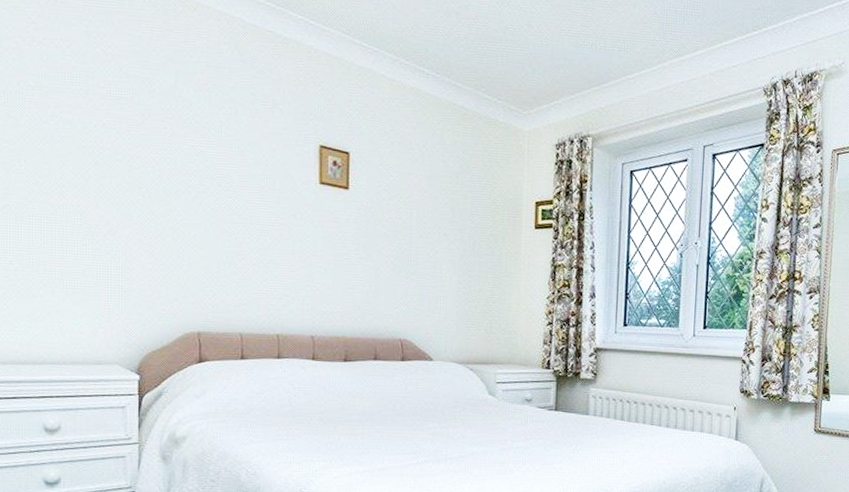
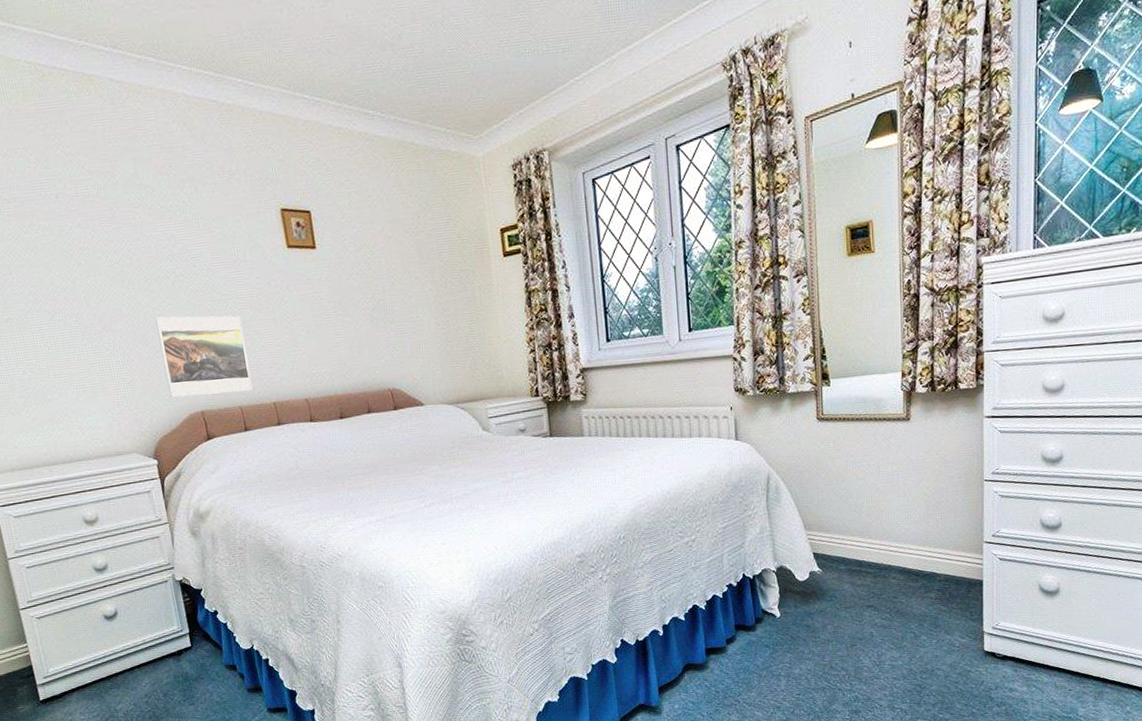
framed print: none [167,229,258,318] -> present [155,316,253,397]

